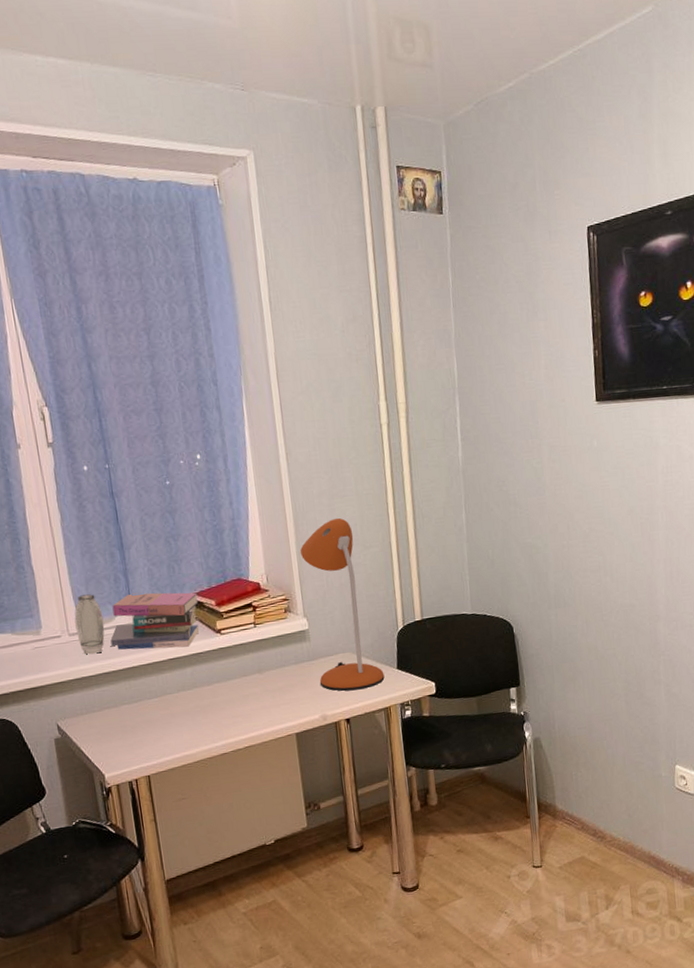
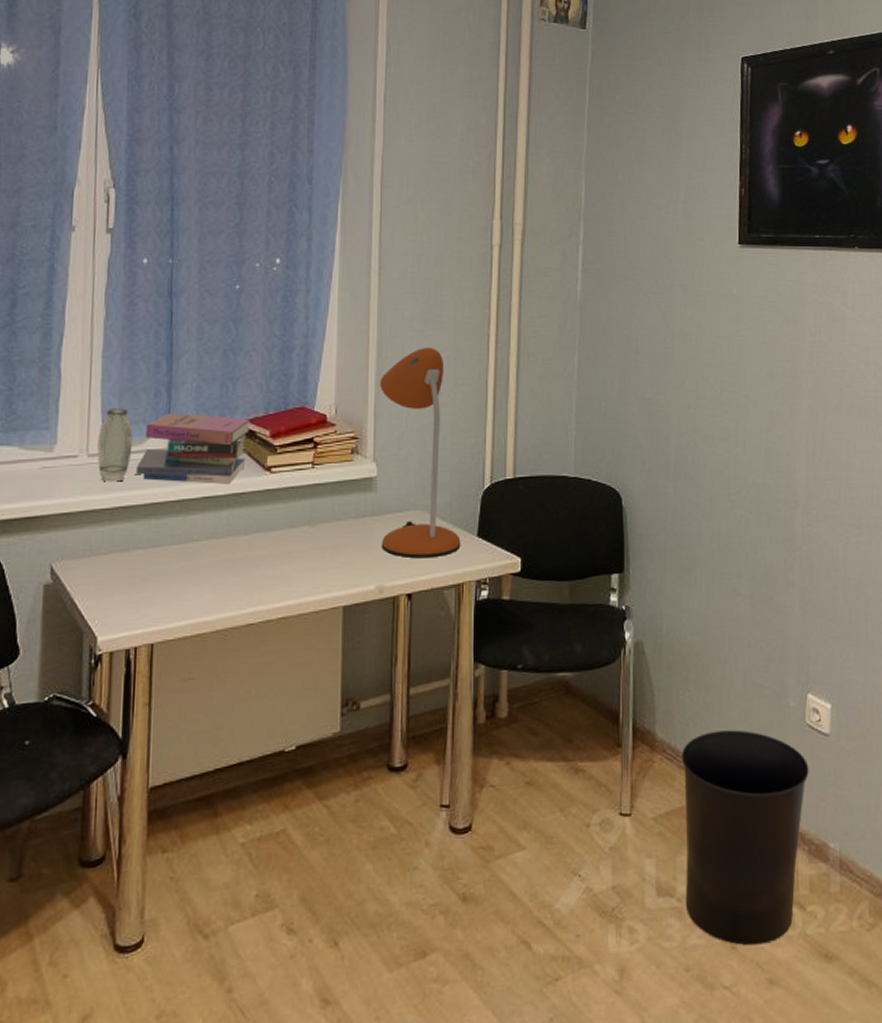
waste bin: none [577,797,680,950] -> present [681,730,809,946]

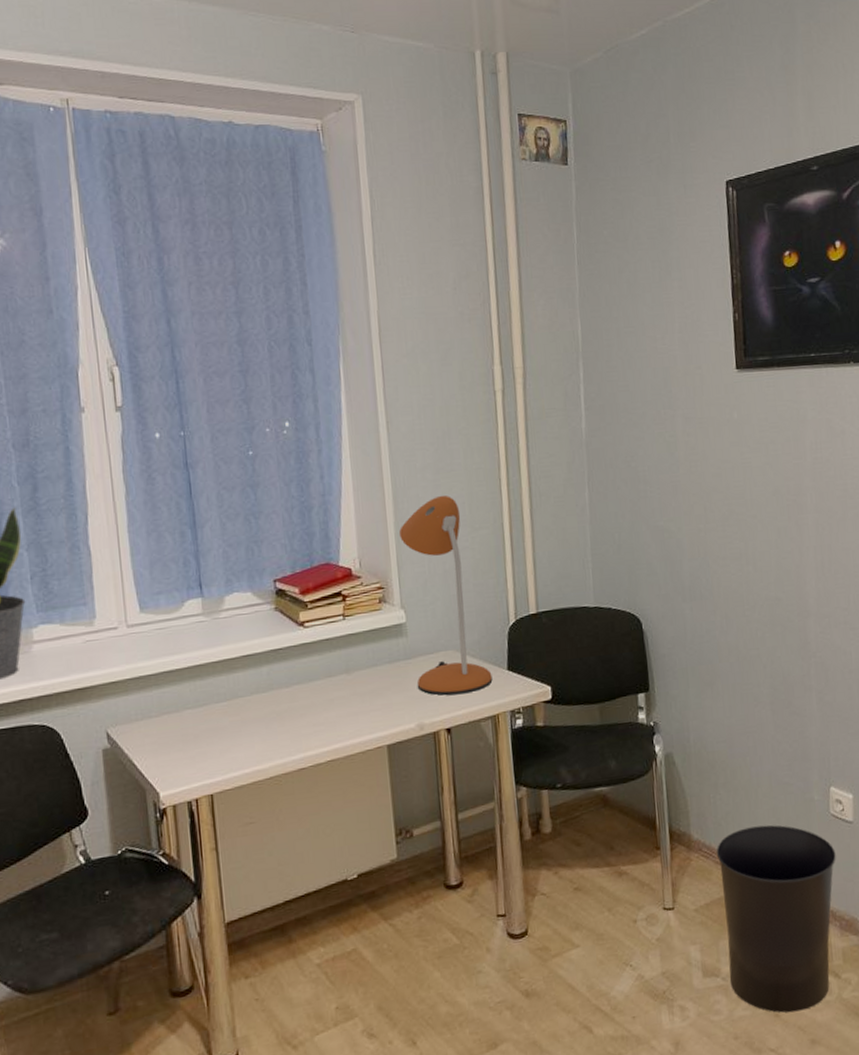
vase: present [97,408,133,482] -> none [134,579,169,650]
books: present [136,412,250,486] -> none [175,578,280,645]

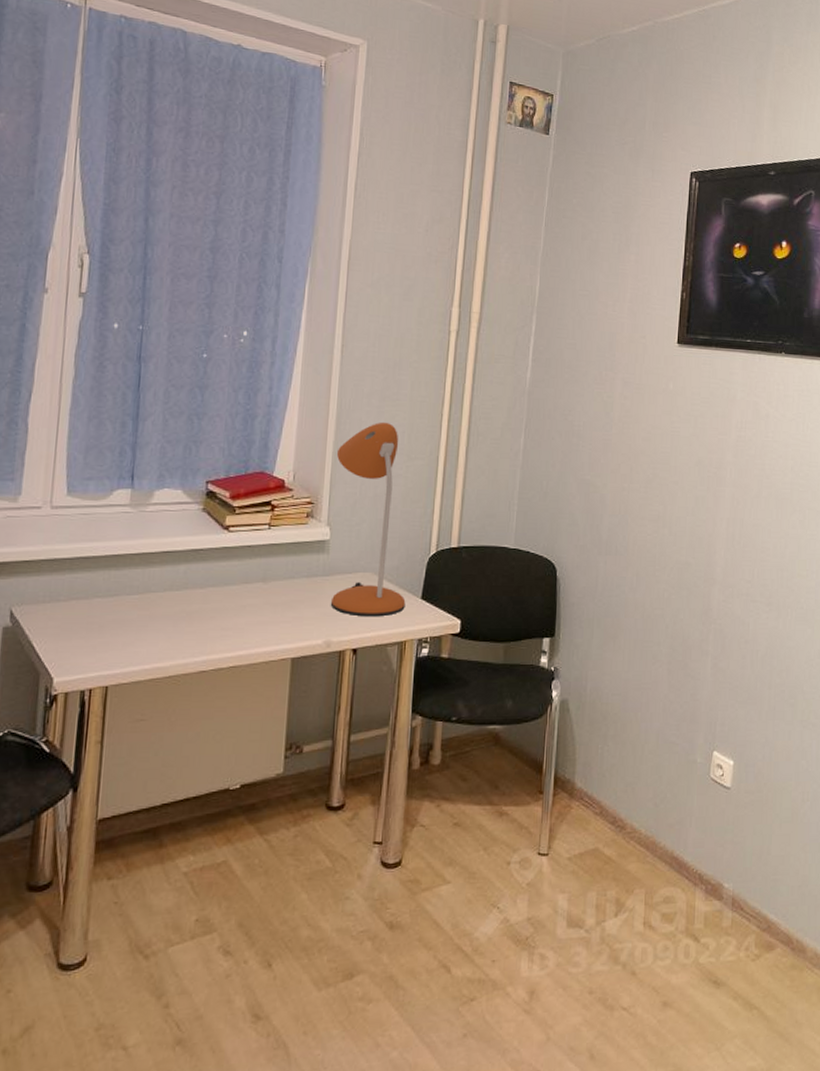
waste bin: present [716,825,836,1013] -> none [592,781,710,972]

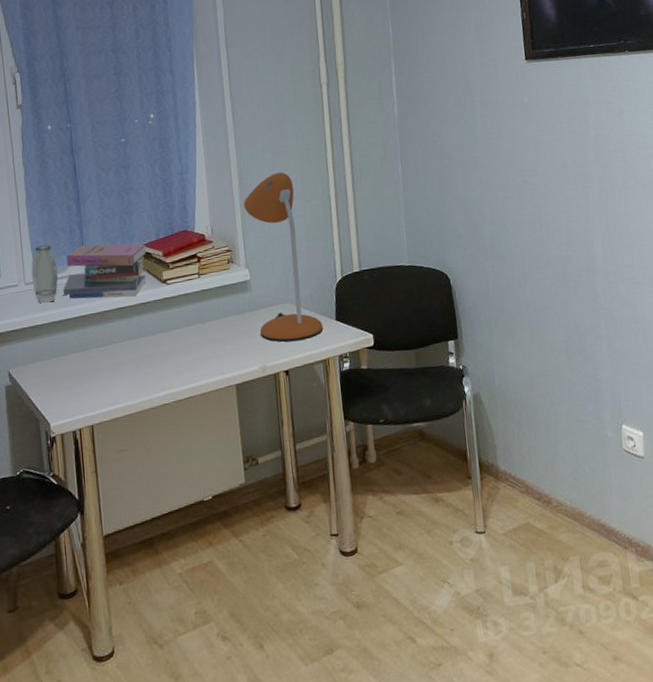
vase: none [60,464,97,534] -> present [31,245,59,304]
books: none [98,470,212,542] -> present [63,243,147,300]

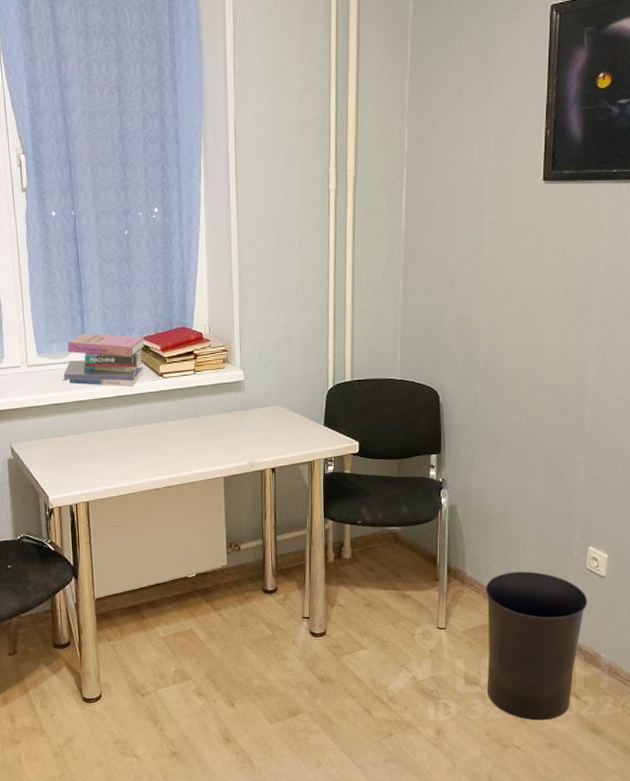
vase: present [31,245,59,304] -> none [33,330,59,386]
desk lamp: present [243,172,323,342] -> none [242,277,311,442]
waste bin: none [521,458,630,631] -> present [485,571,587,721]

